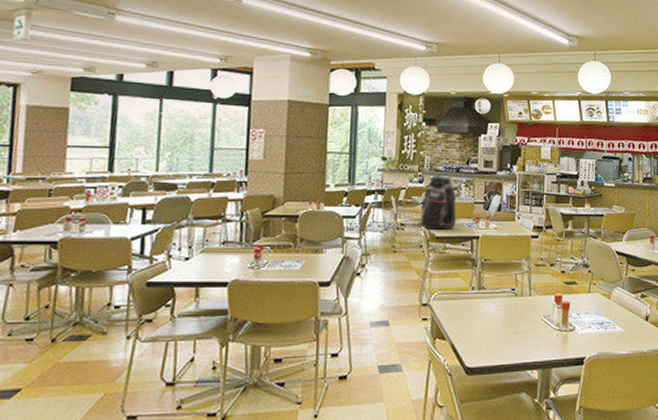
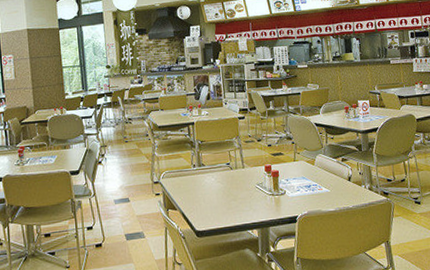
backpack: present [419,175,456,230] -> none [143,75,174,121]

